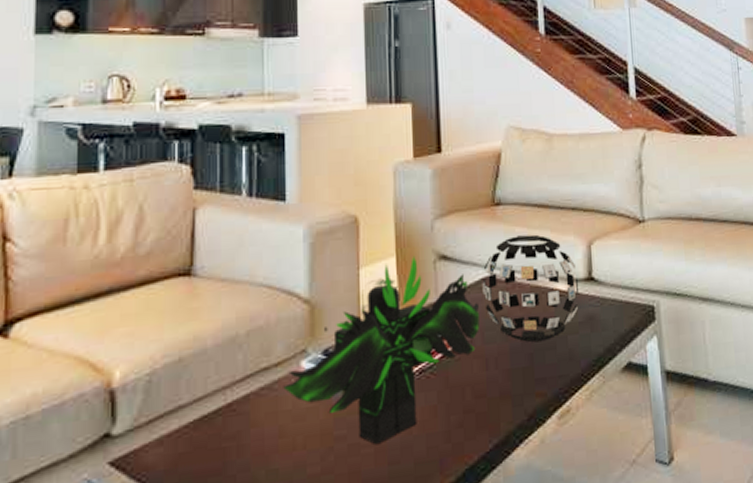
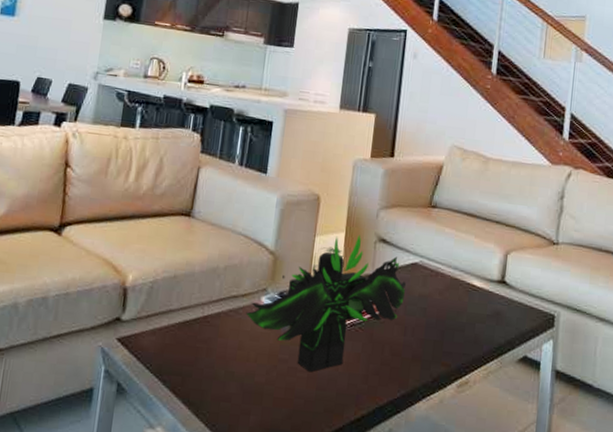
decorative ball: present [482,234,580,342] -> none [410,235,493,324]

